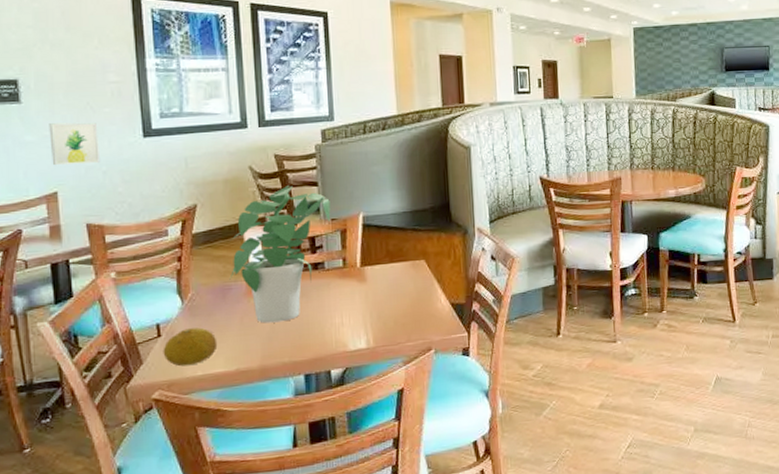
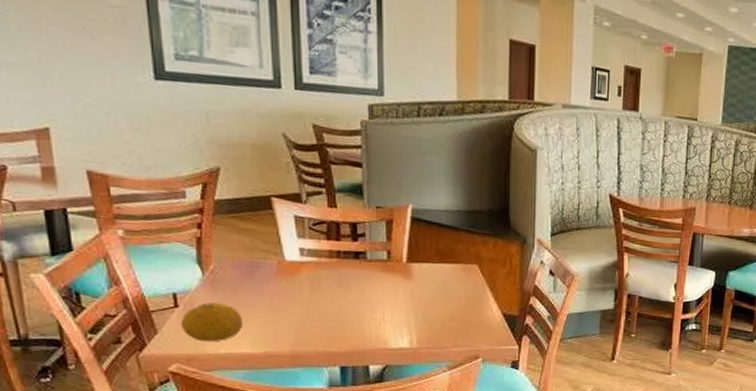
wall art: present [49,122,101,166] -> none [35,44,102,103]
potted plant: present [229,185,331,323] -> none [258,162,376,309]

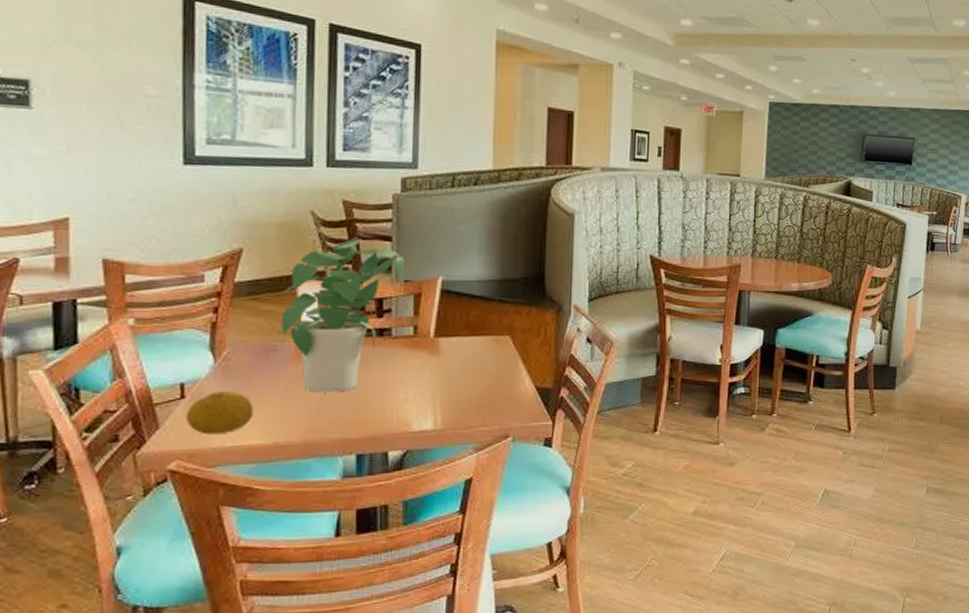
potted plant: none [258,162,376,309] -> present [275,237,405,393]

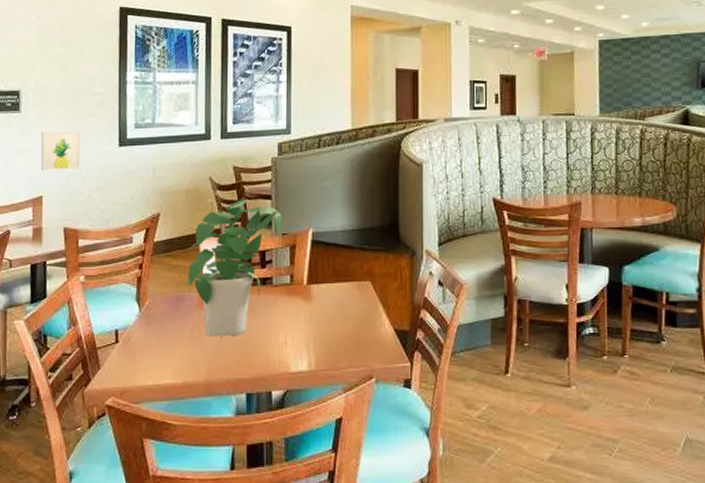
wall art: none [64,136,128,190] -> present [41,131,81,172]
fruit: present [185,391,254,435] -> none [119,336,168,375]

